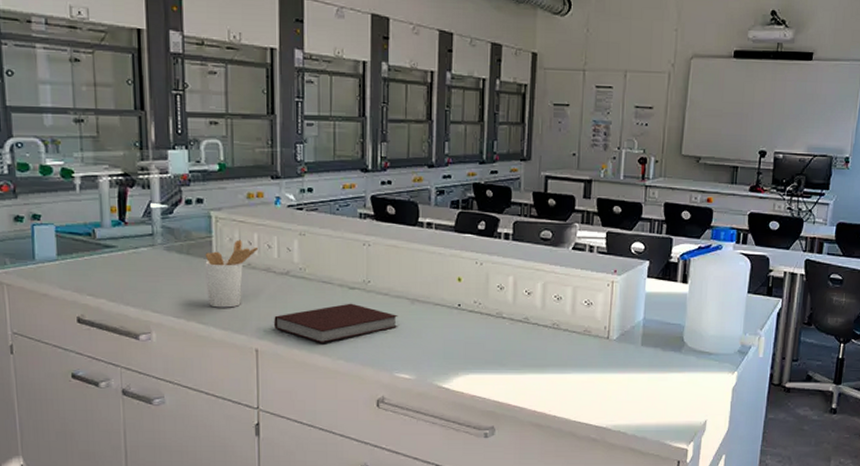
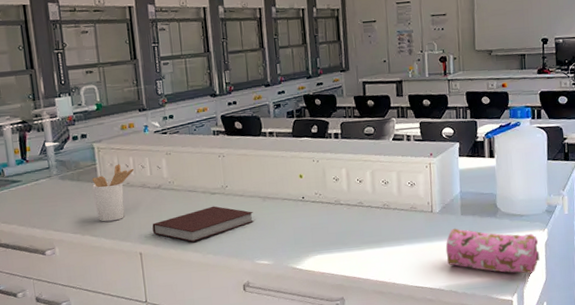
pencil case: none [618,360,726,421] -> present [445,228,540,274]

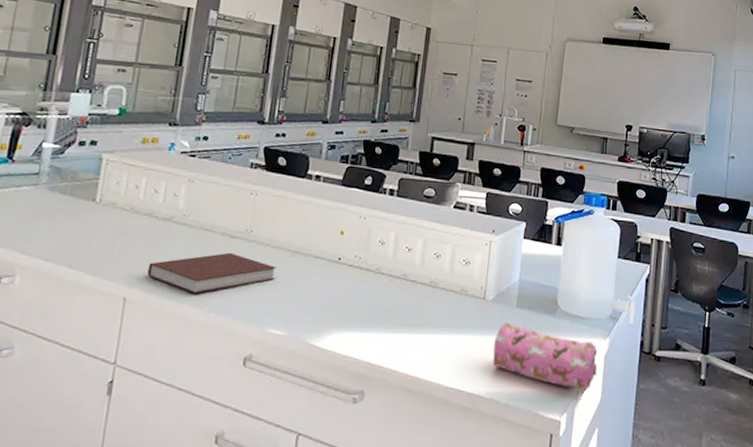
utensil holder: present [92,164,135,222] -> none [83,183,145,253]

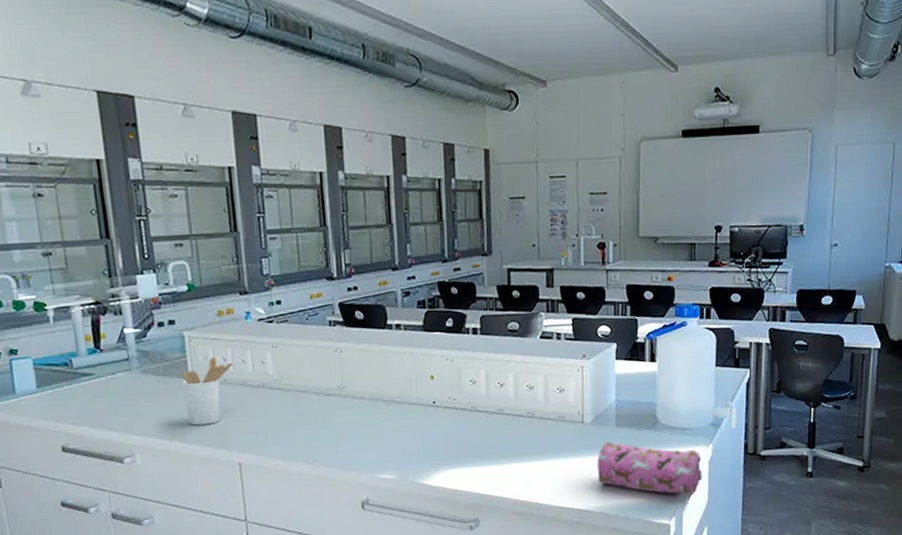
utensil holder: none [83,183,145,253] -> present [181,357,233,426]
notebook: present [147,252,277,294] -> none [254,409,376,451]

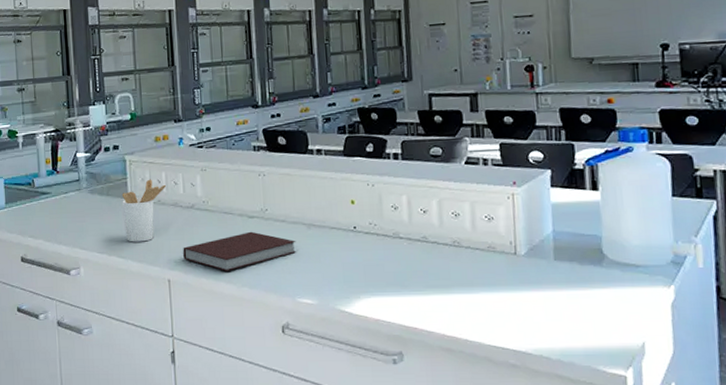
notebook: none [254,409,376,451] -> present [183,231,297,271]
pencil case: present [596,441,702,495] -> none [533,276,664,343]

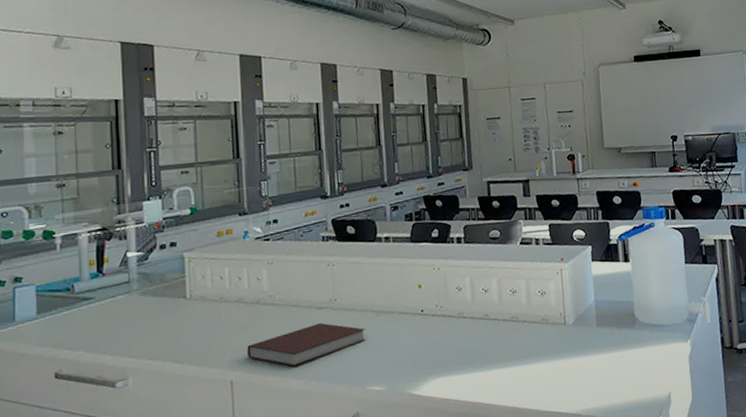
utensil holder: present [121,179,167,242] -> none [179,276,230,345]

